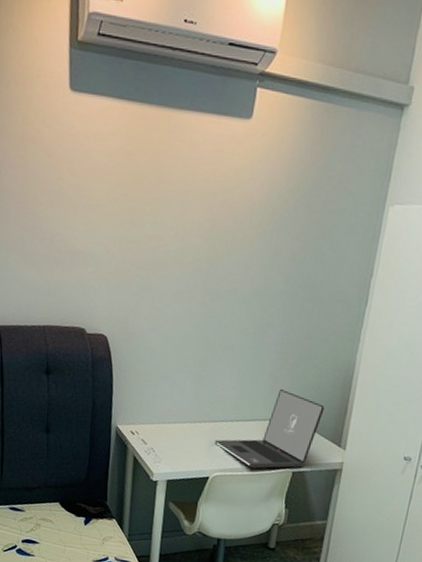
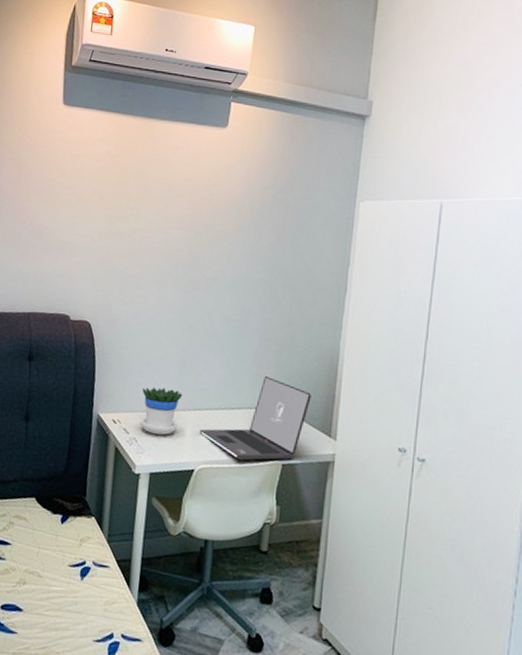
flowerpot: none [158,400,199,445] -> present [141,387,183,435]

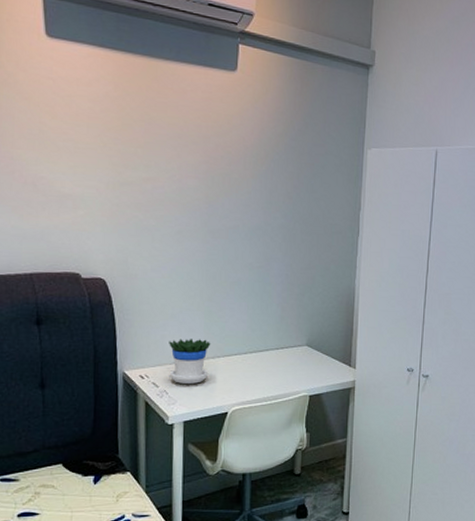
laptop: present [199,376,311,461] -> none [230,318,332,397]

